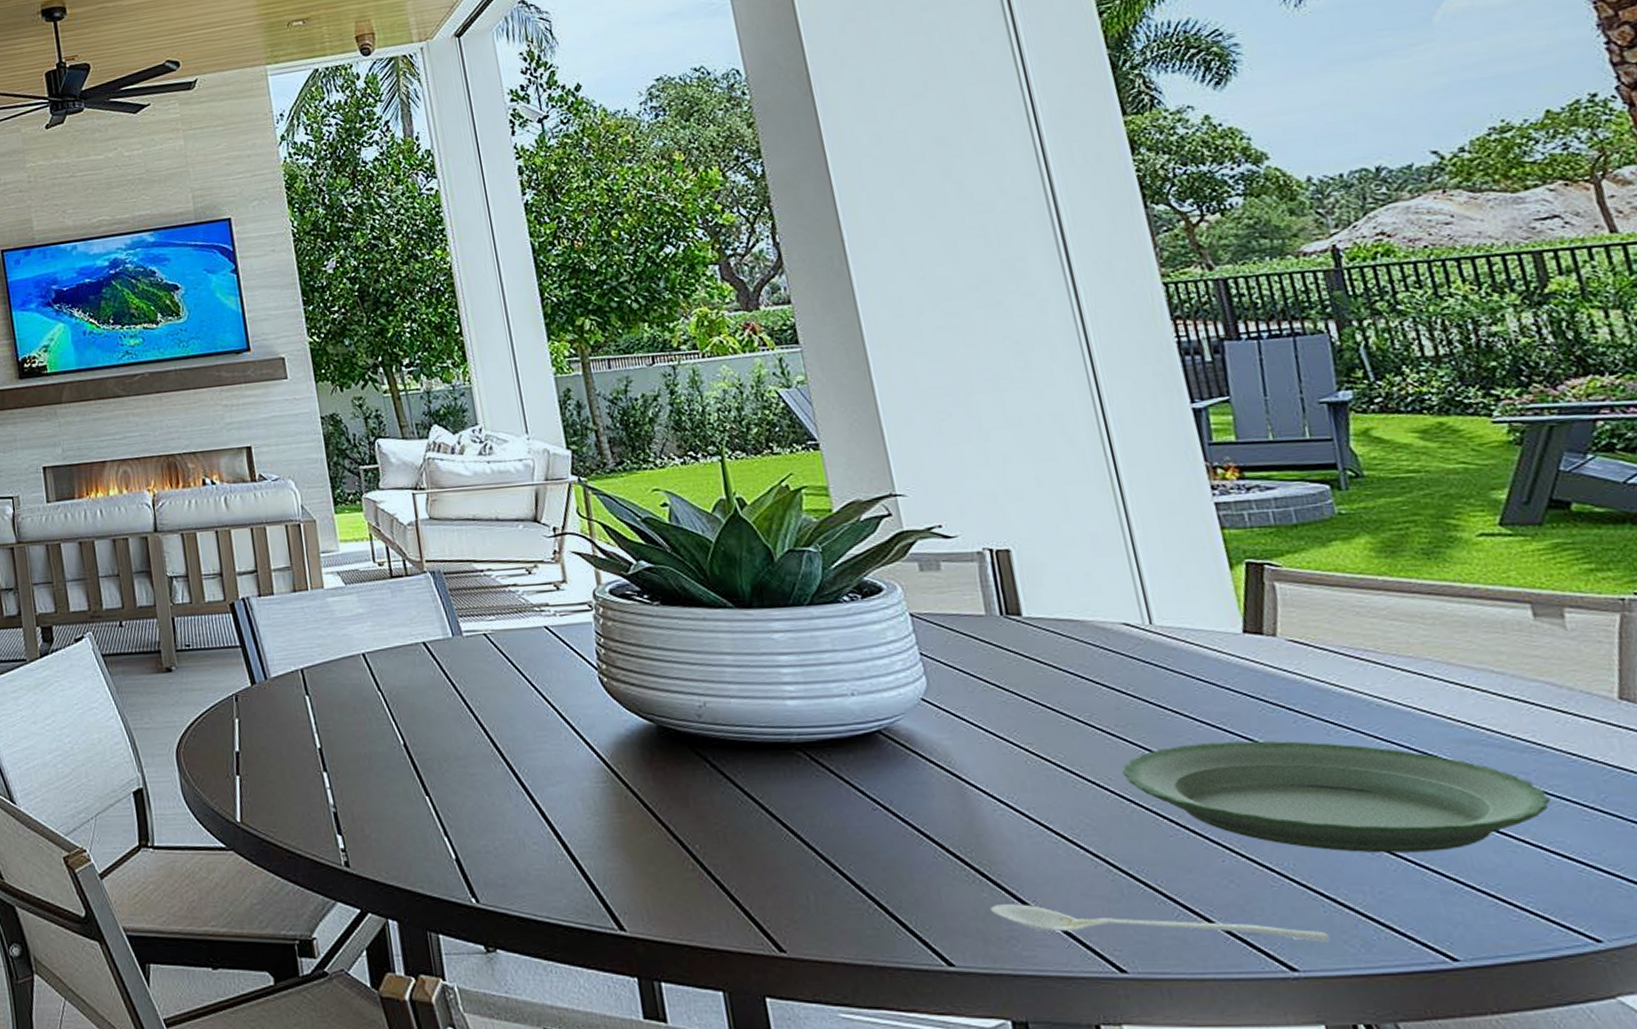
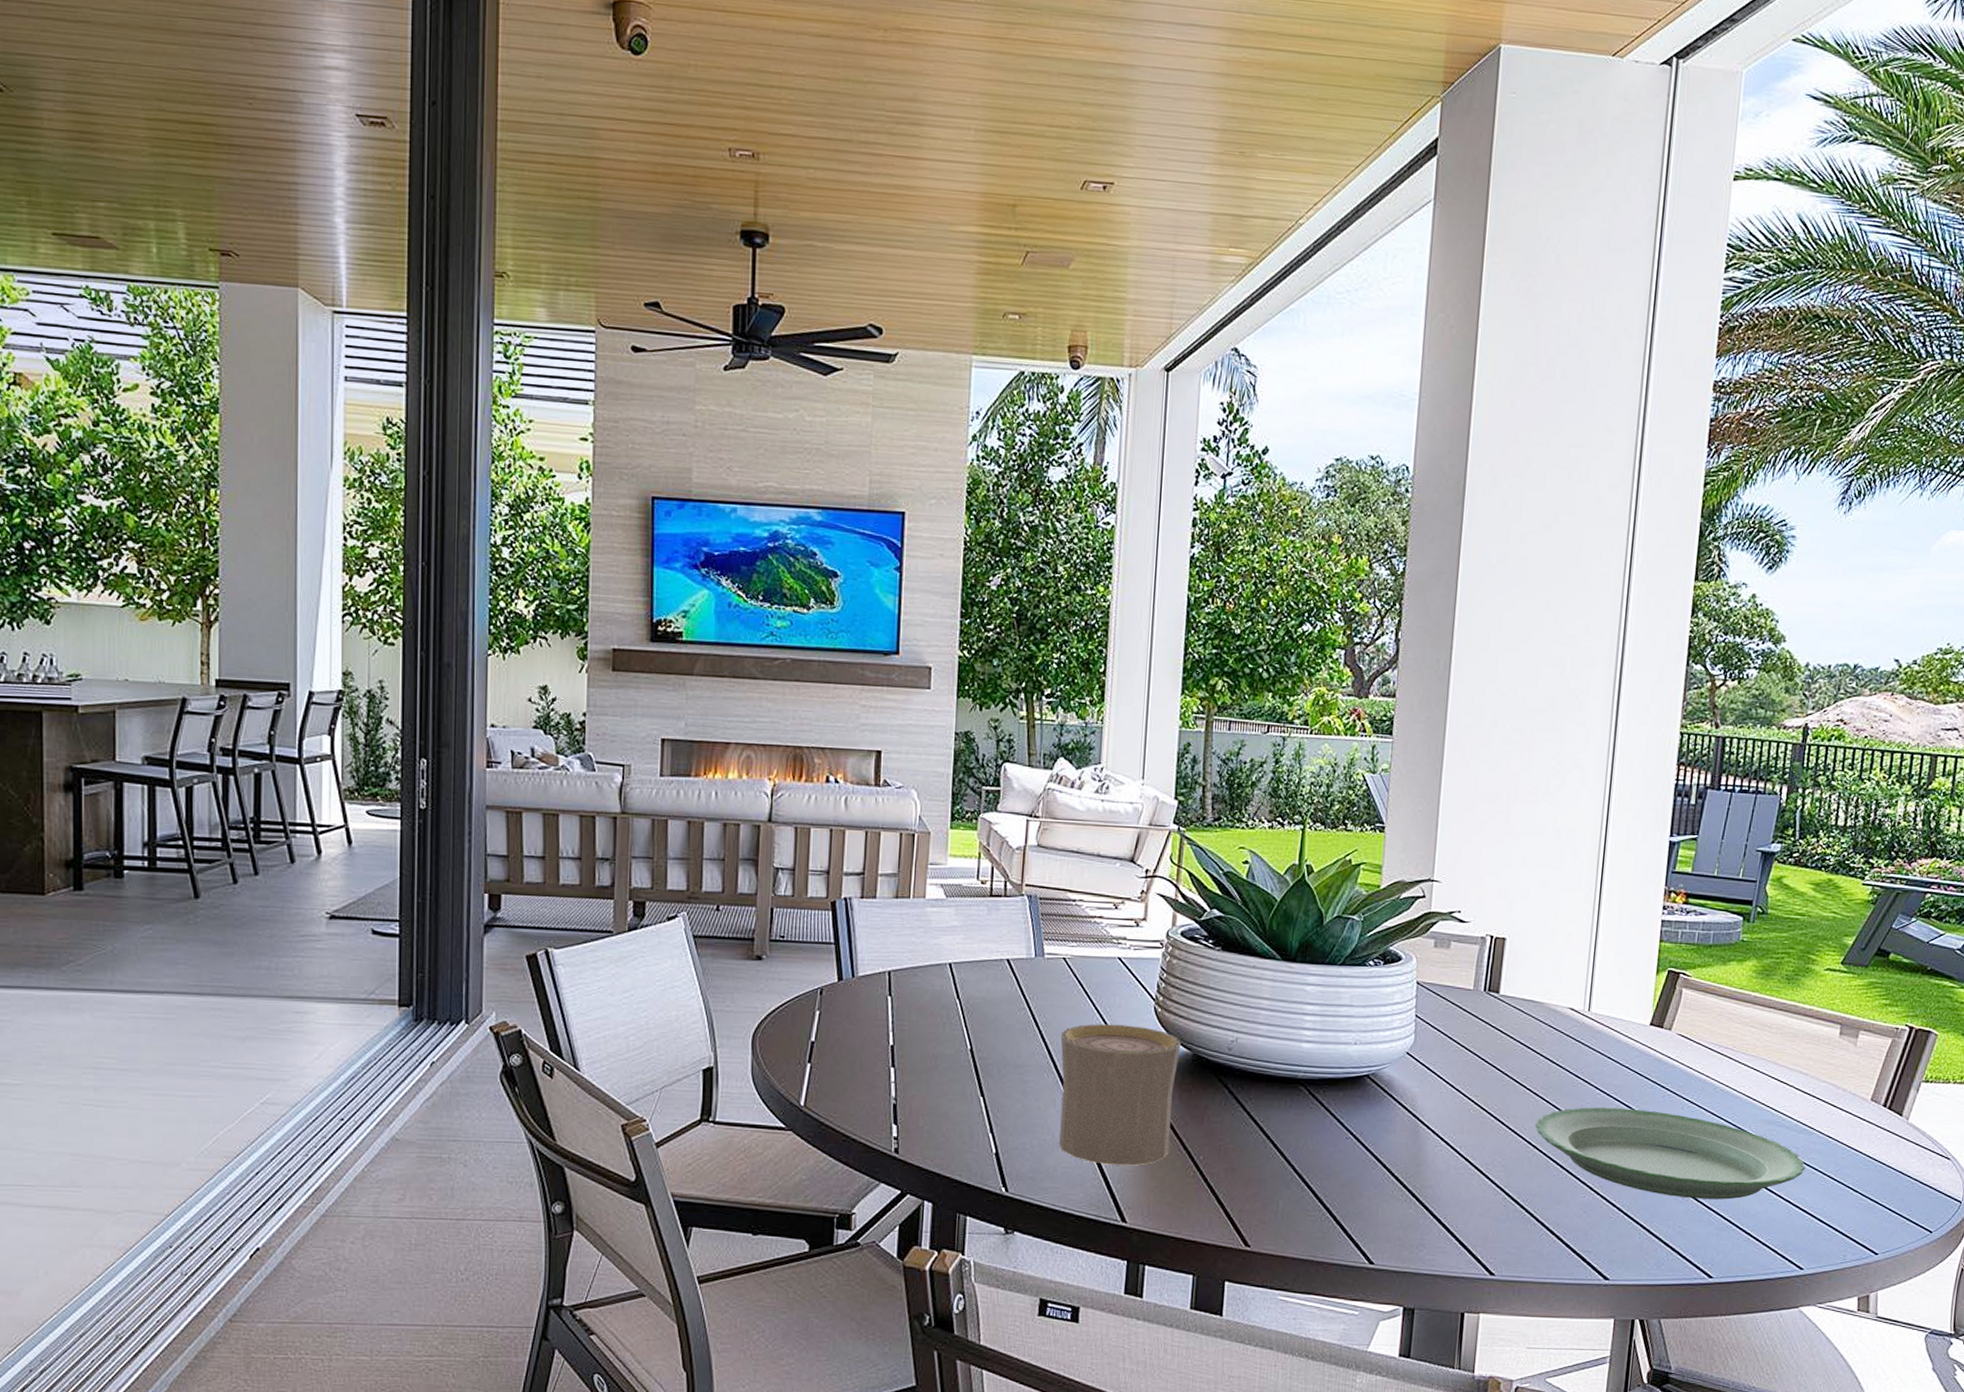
cup: none [499,700,657,864] -> present [1059,1024,1181,1166]
stirrer: present [990,904,1330,942] -> none [1412,1219,1637,1260]

